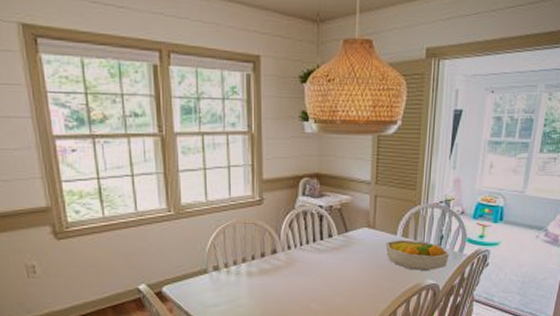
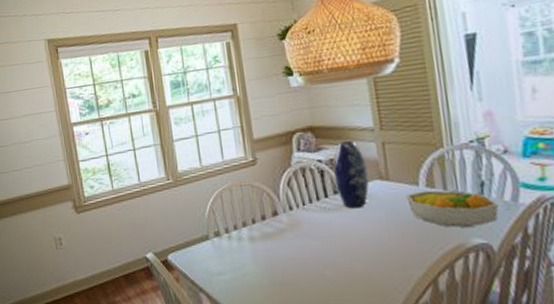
vase: none [331,191,360,251] -> present [333,141,369,209]

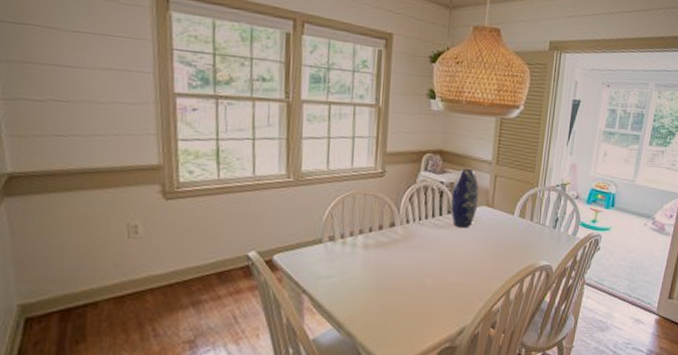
fruit bowl: present [406,190,499,228] -> none [503,220,563,253]

